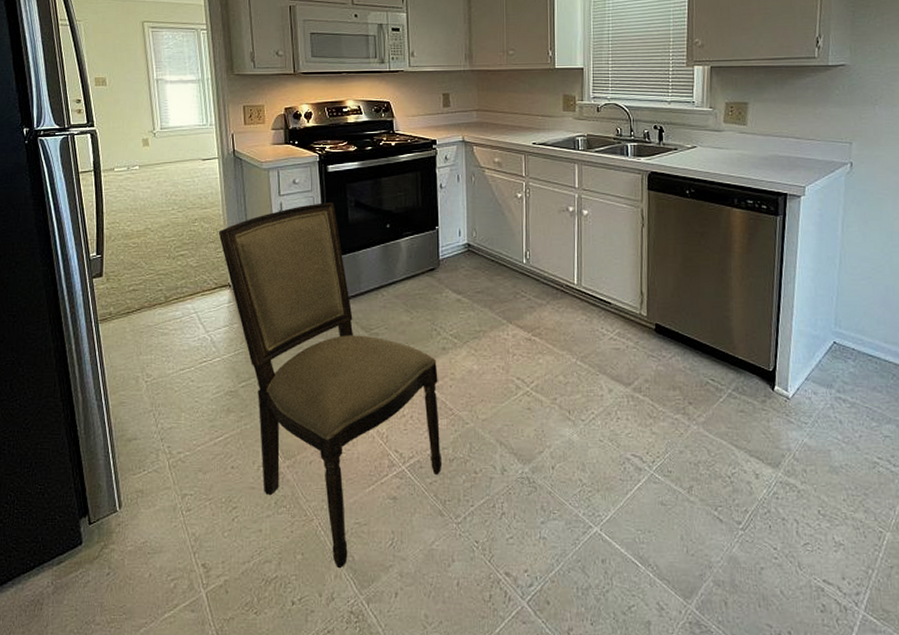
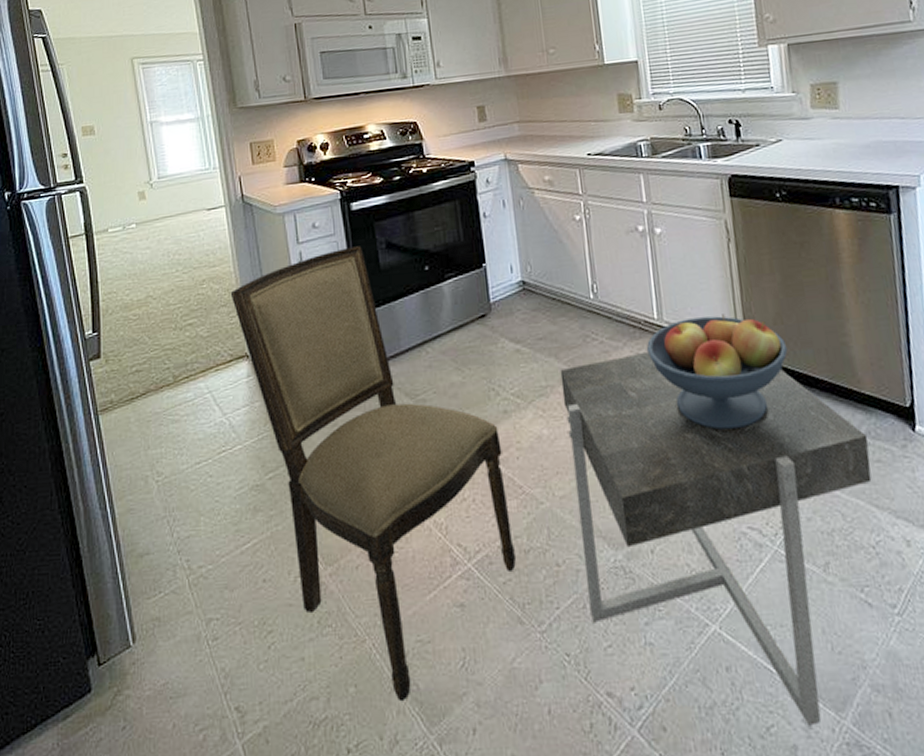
side table: none [492,309,736,608] -> present [560,351,872,726]
fruit bowl: none [565,285,680,378] -> present [646,314,788,430]

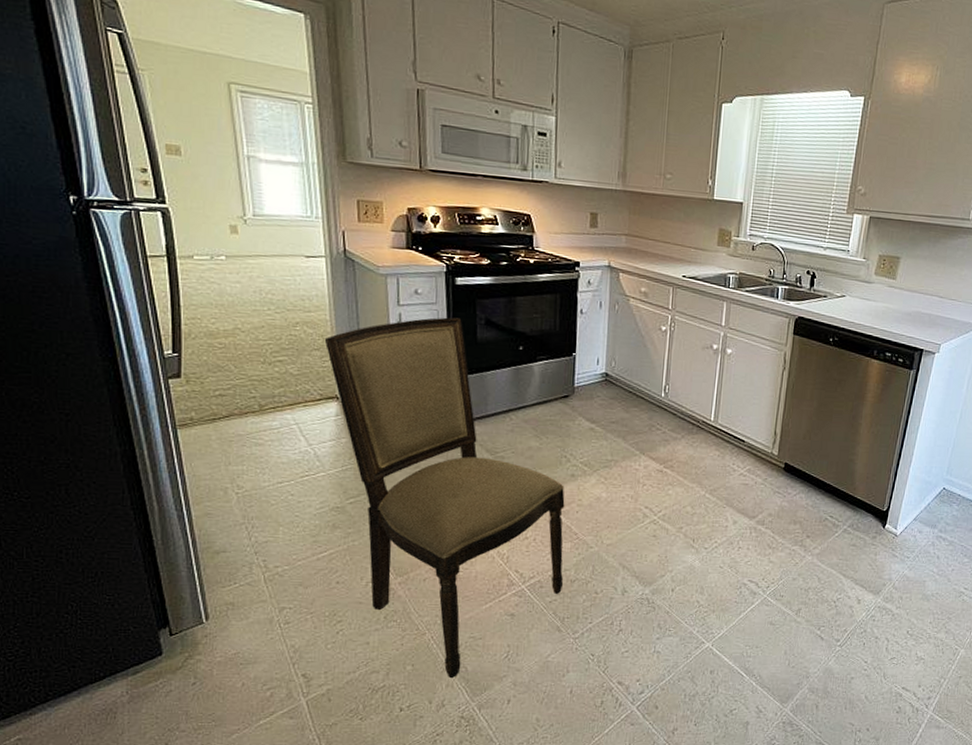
side table: present [560,351,872,726] -> none [615,444,851,711]
fruit bowl: present [646,314,788,430] -> none [699,424,809,512]

